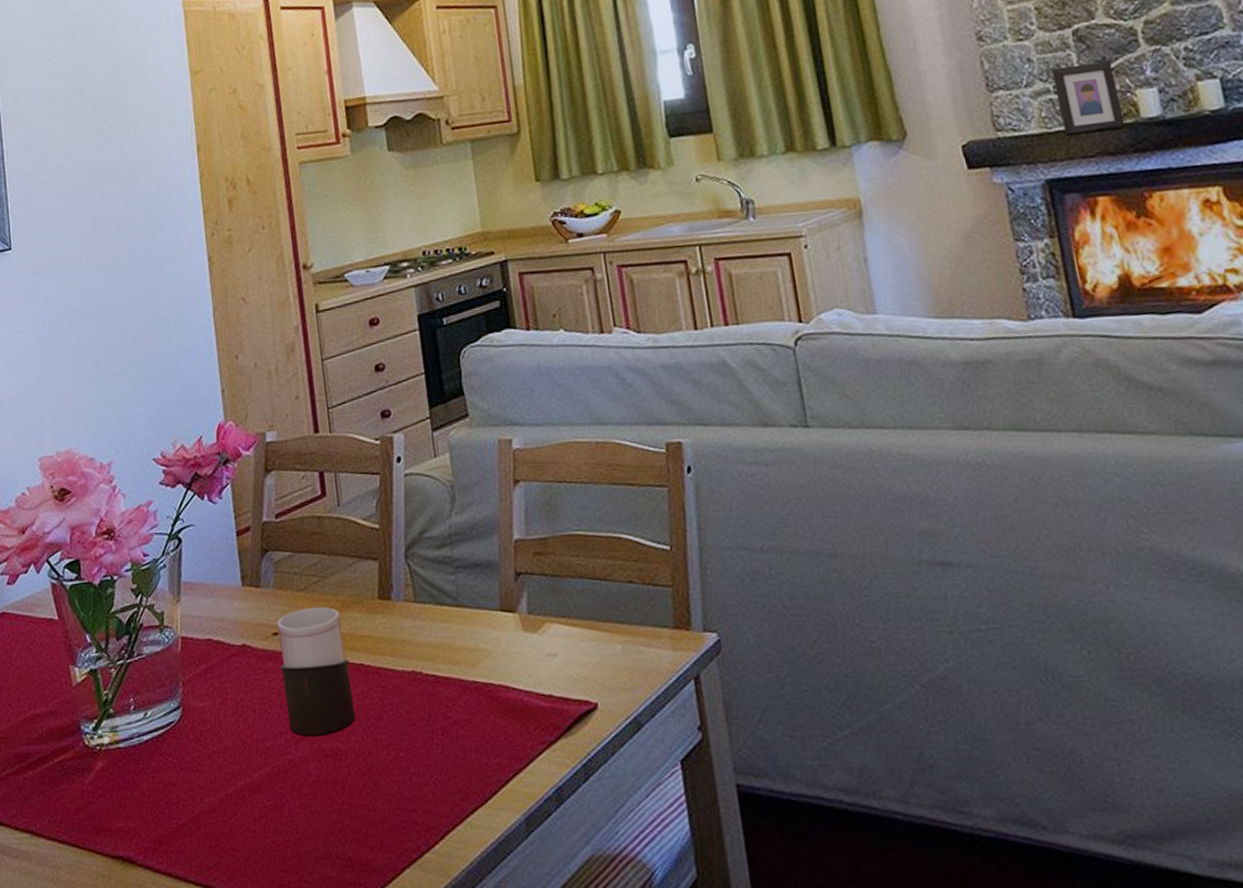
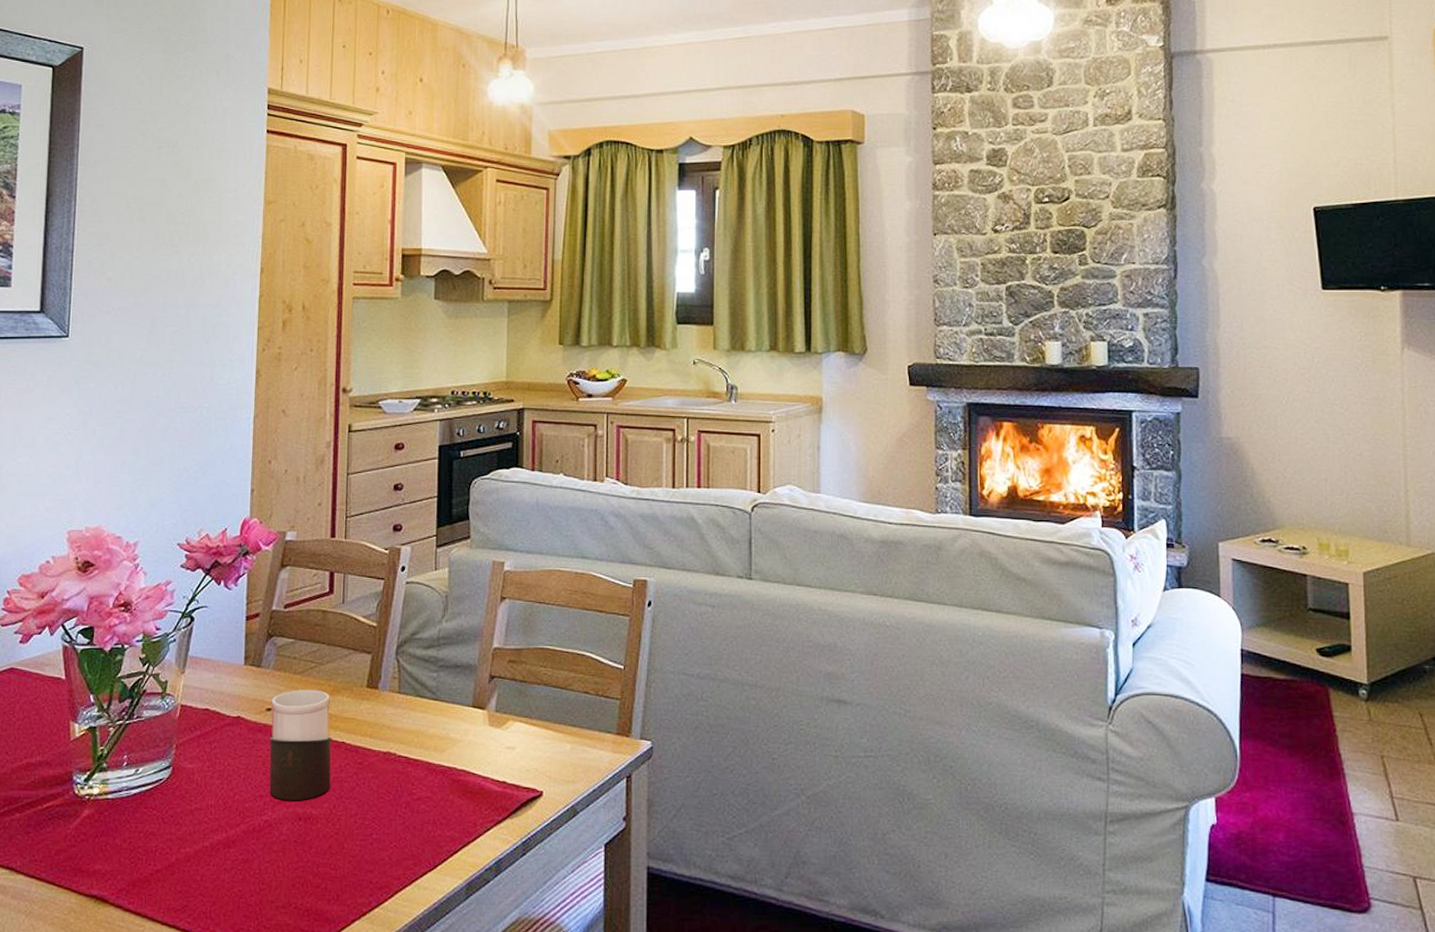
picture frame: present [1052,60,1126,136] -> none [986,314,1033,371]

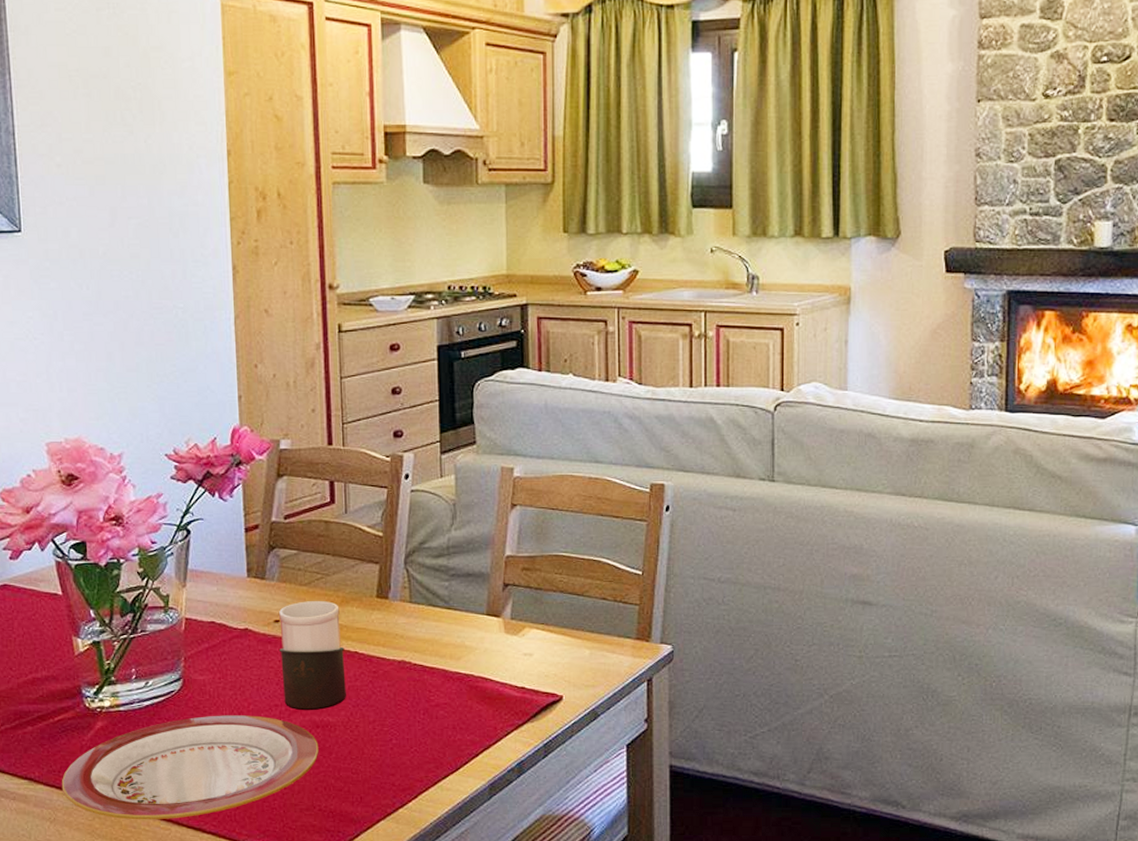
plate: none [41,805,300,916] -> present [61,715,319,820]

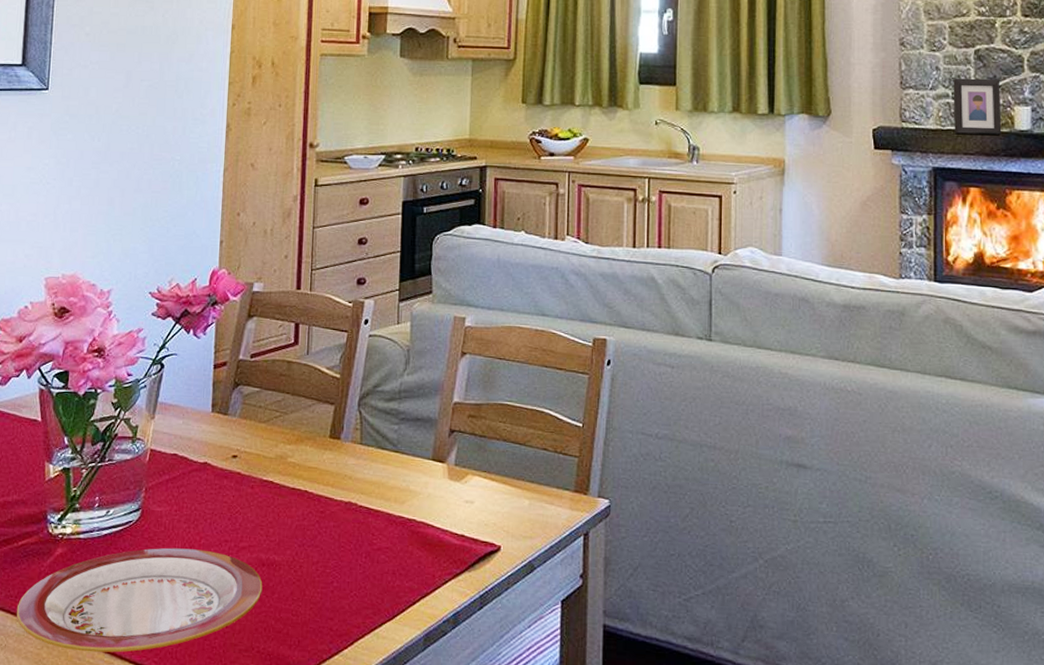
cup: present [279,600,346,711] -> none [234,437,295,549]
picture frame: none [1030,191,1081,254] -> present [953,78,1002,136]

